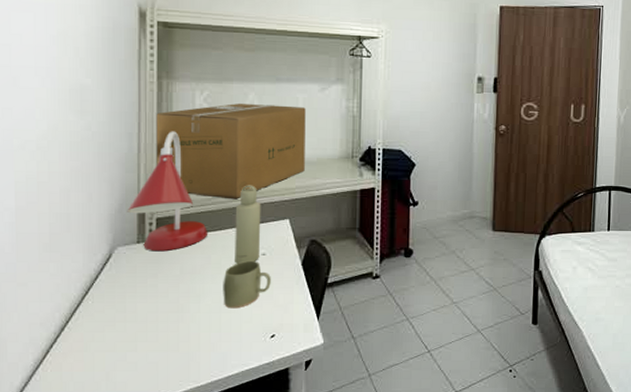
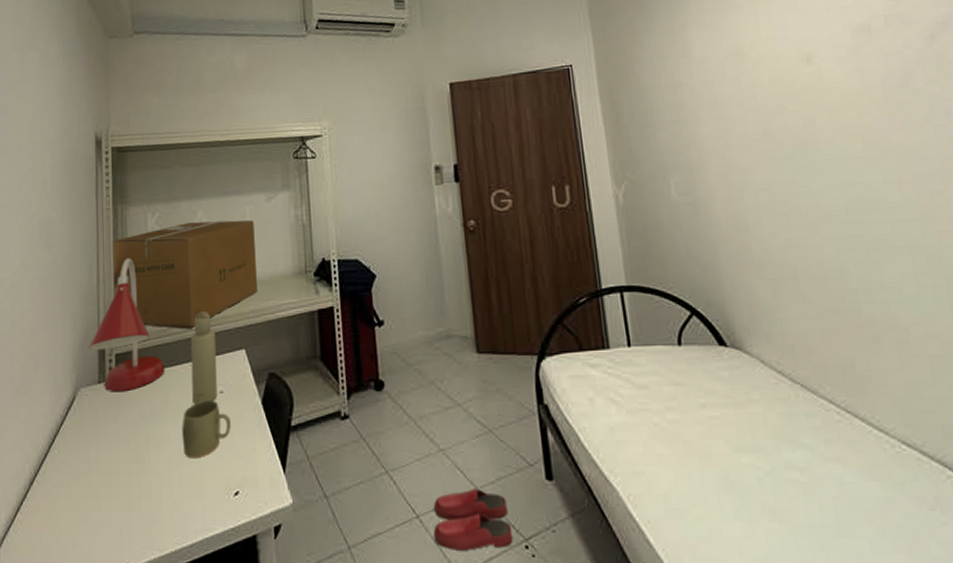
slippers: none [440,331,502,375] -> present [433,488,513,551]

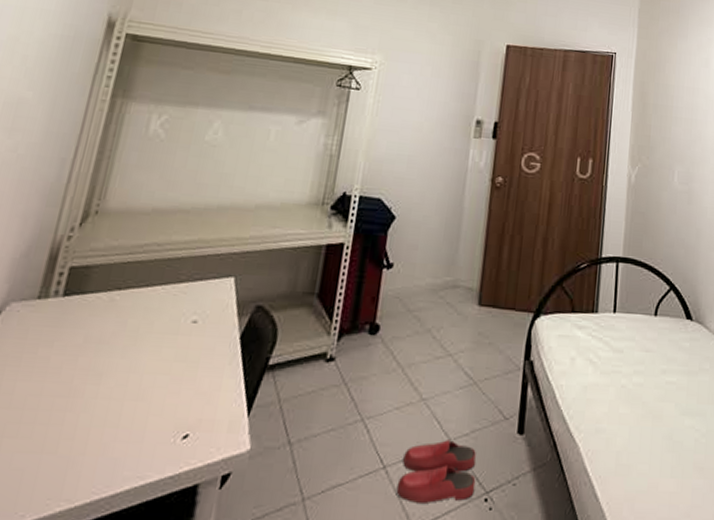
desk lamp: present [88,258,165,392] -> none [35,159,131,312]
box: present [113,220,258,329] -> none [86,131,278,249]
mug: present [182,399,231,459] -> none [131,329,199,395]
bottle: present [190,311,217,404] -> none [156,231,204,333]

